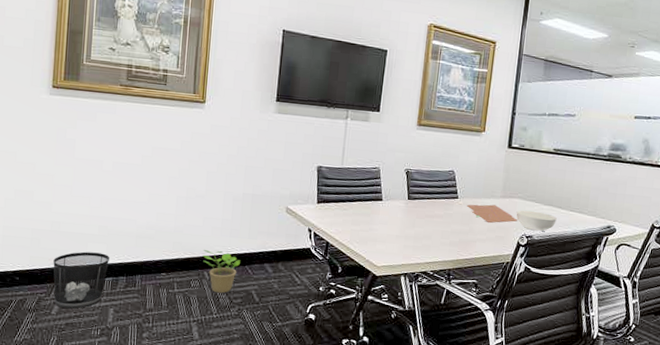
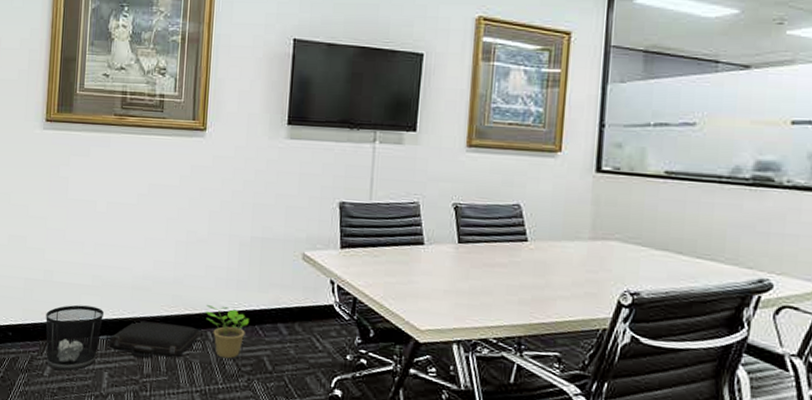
briefcase: none [114,264,197,295] -> present [109,320,200,358]
papers: present [466,204,517,223] -> none [539,248,616,275]
bowl: present [516,210,557,232] -> none [613,256,676,288]

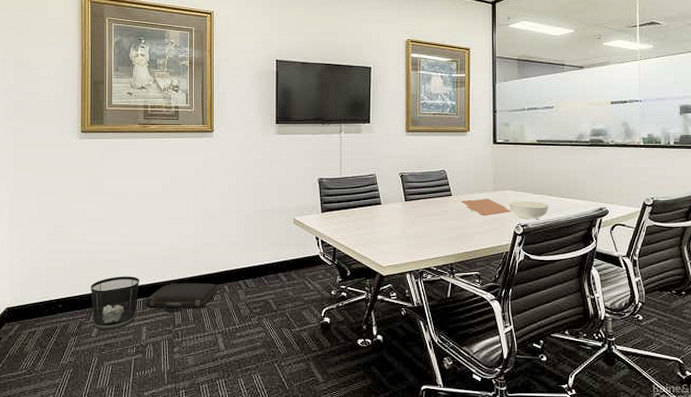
potted plant: present [205,305,249,359] -> none [222,265,256,305]
papers: none [539,248,616,275] -> present [460,198,511,216]
bowl: none [613,256,676,288] -> present [509,200,549,220]

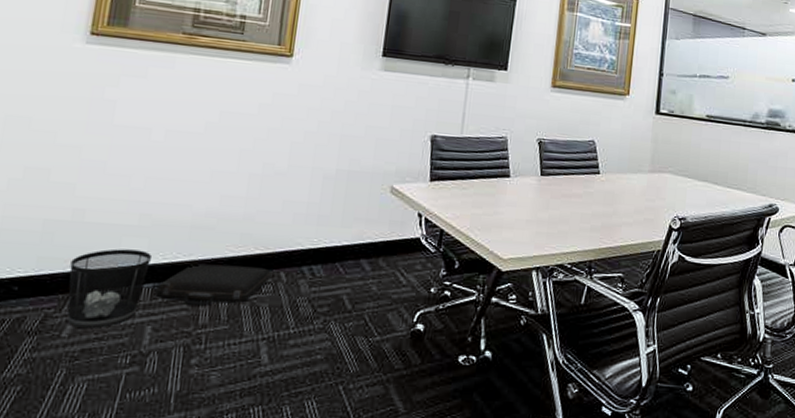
papers: present [460,198,511,216] -> none [609,180,668,204]
bowl: present [509,200,549,220] -> none [666,186,713,213]

